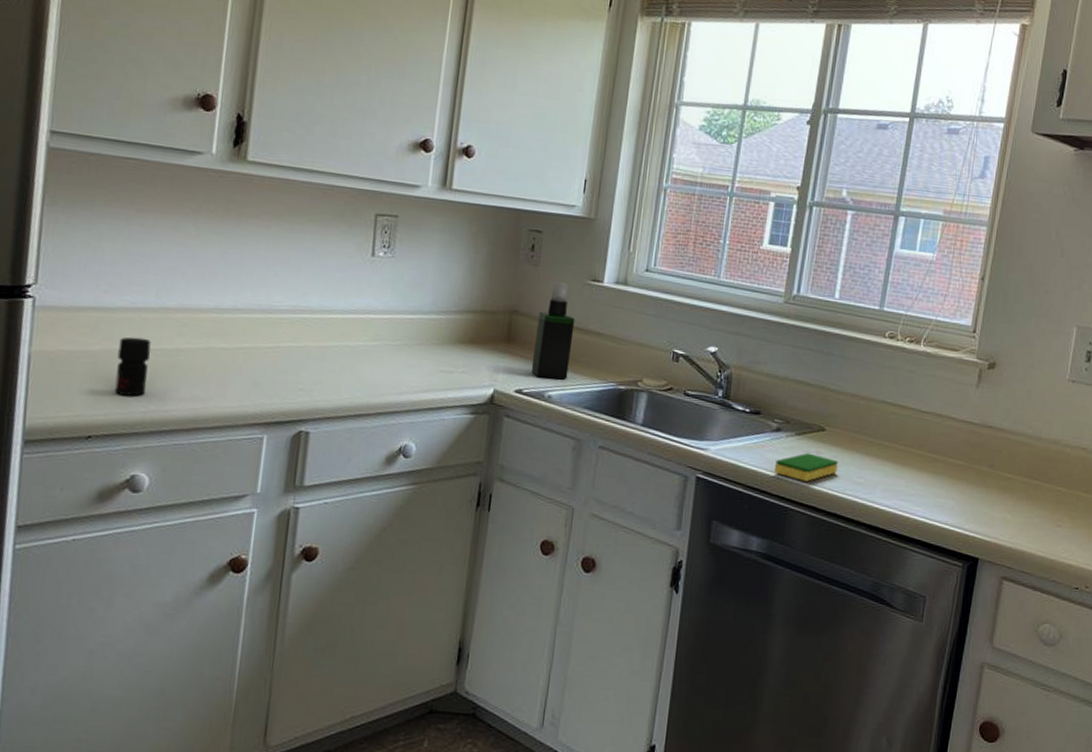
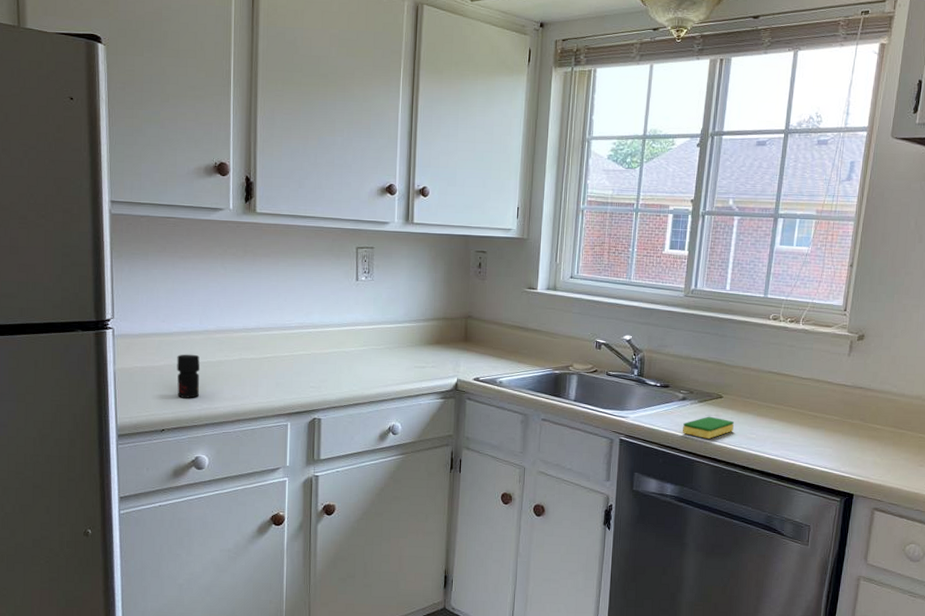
spray bottle: present [531,281,575,380] -> none [485,291,517,369]

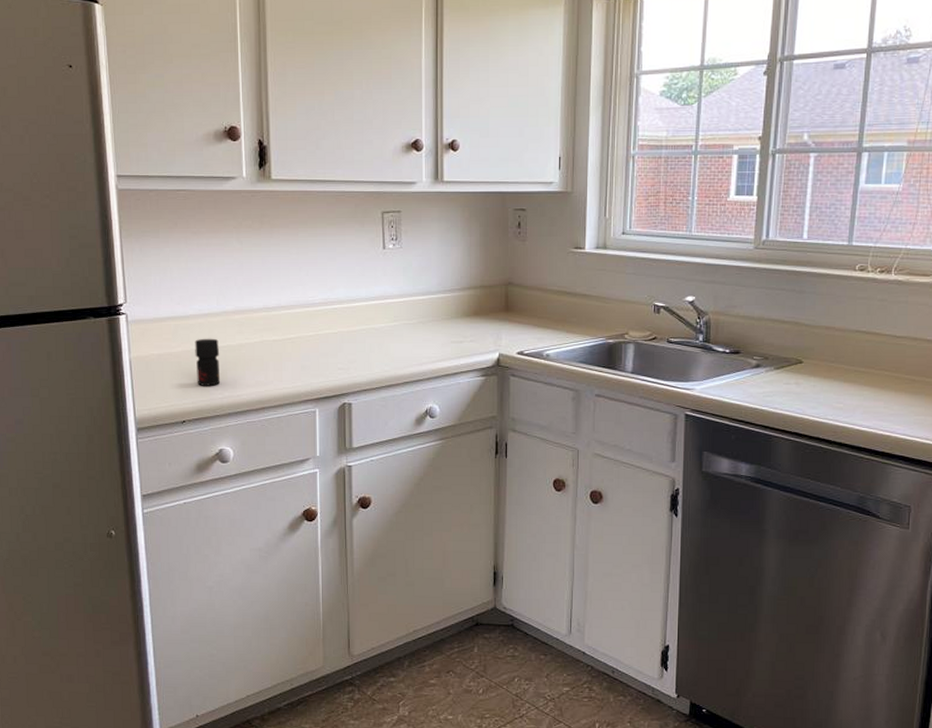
dish sponge: present [682,416,734,439] -> none [756,385,817,410]

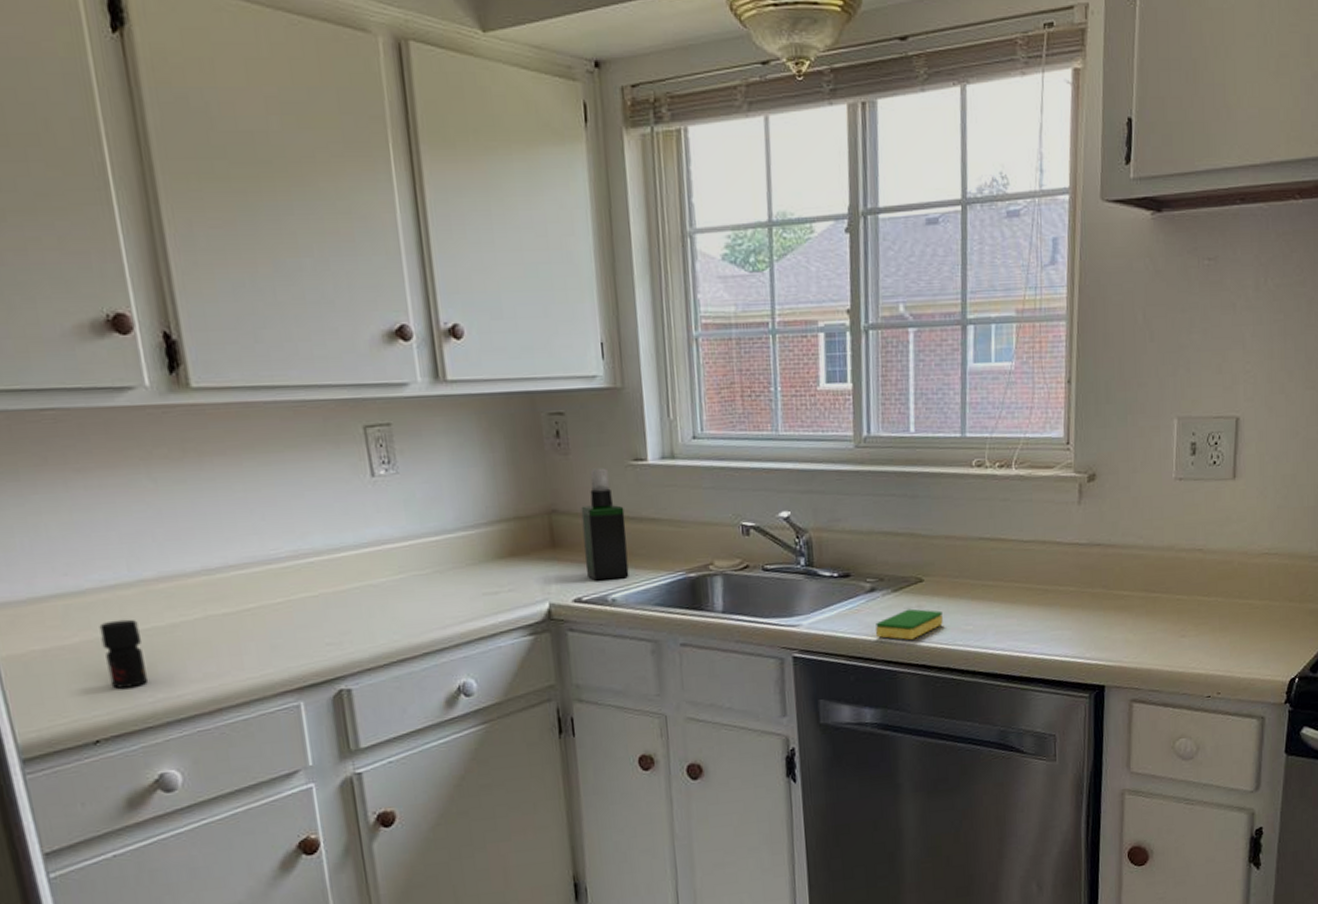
spray bottle: none [529,253,563,339] -> present [581,467,629,581]
dish sponge: none [756,385,817,410] -> present [875,608,943,640]

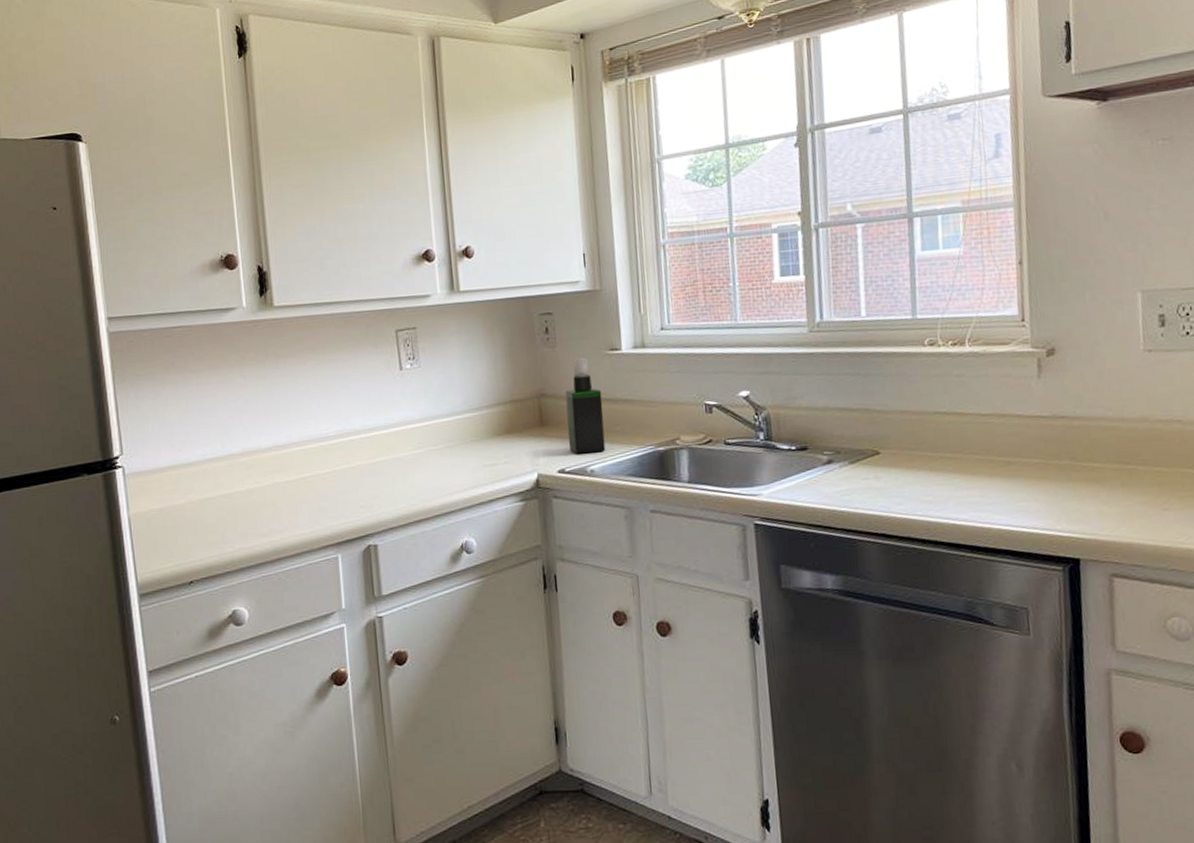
jar: present [99,619,147,689] -> none [199,485,229,540]
dish sponge: present [875,608,943,640] -> none [833,479,902,510]

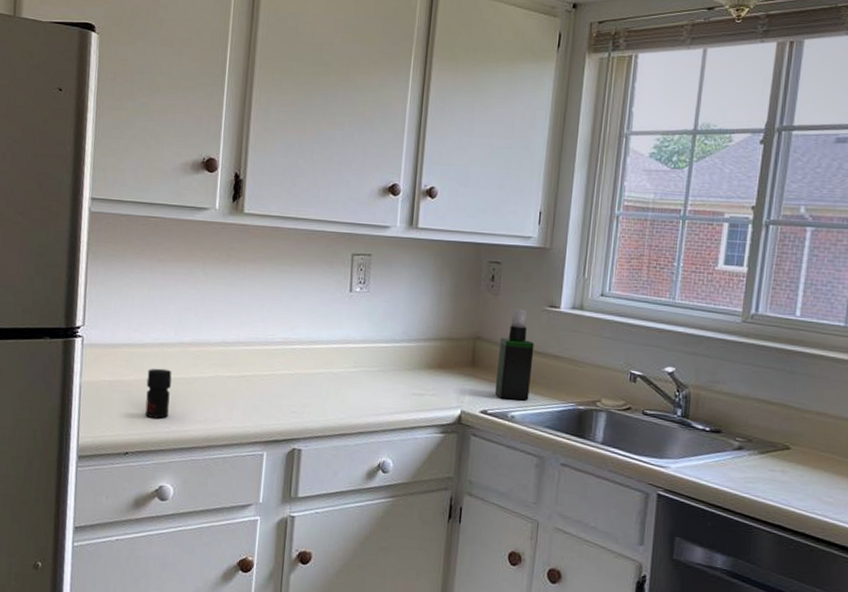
jar: none [199,485,229,540] -> present [145,368,172,419]

